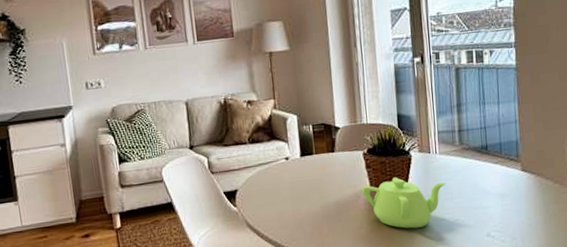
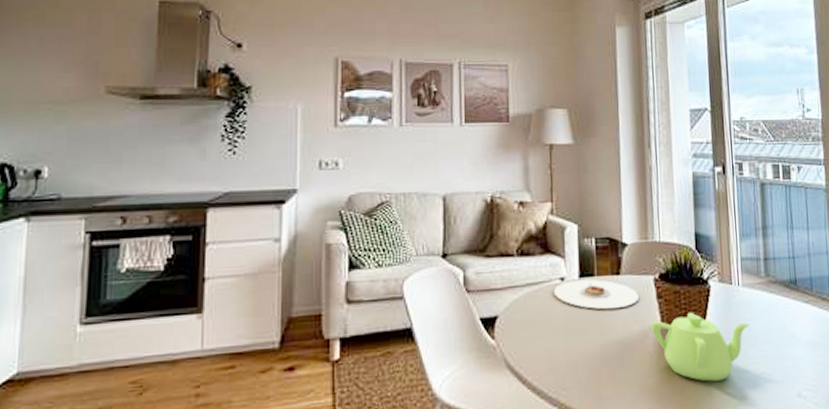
plate: none [280,157,352,180] -> present [553,279,640,309]

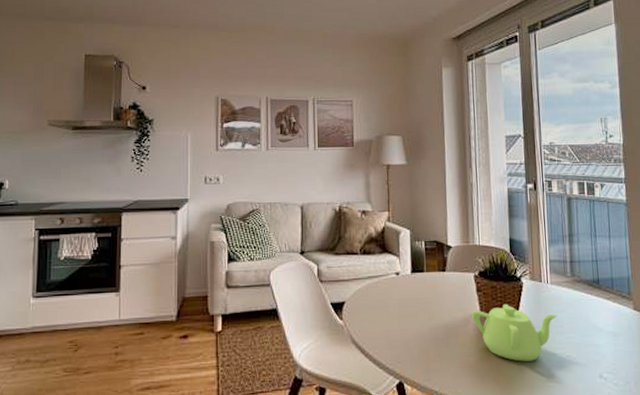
plate: present [553,279,640,309] -> none [390,275,462,299]

